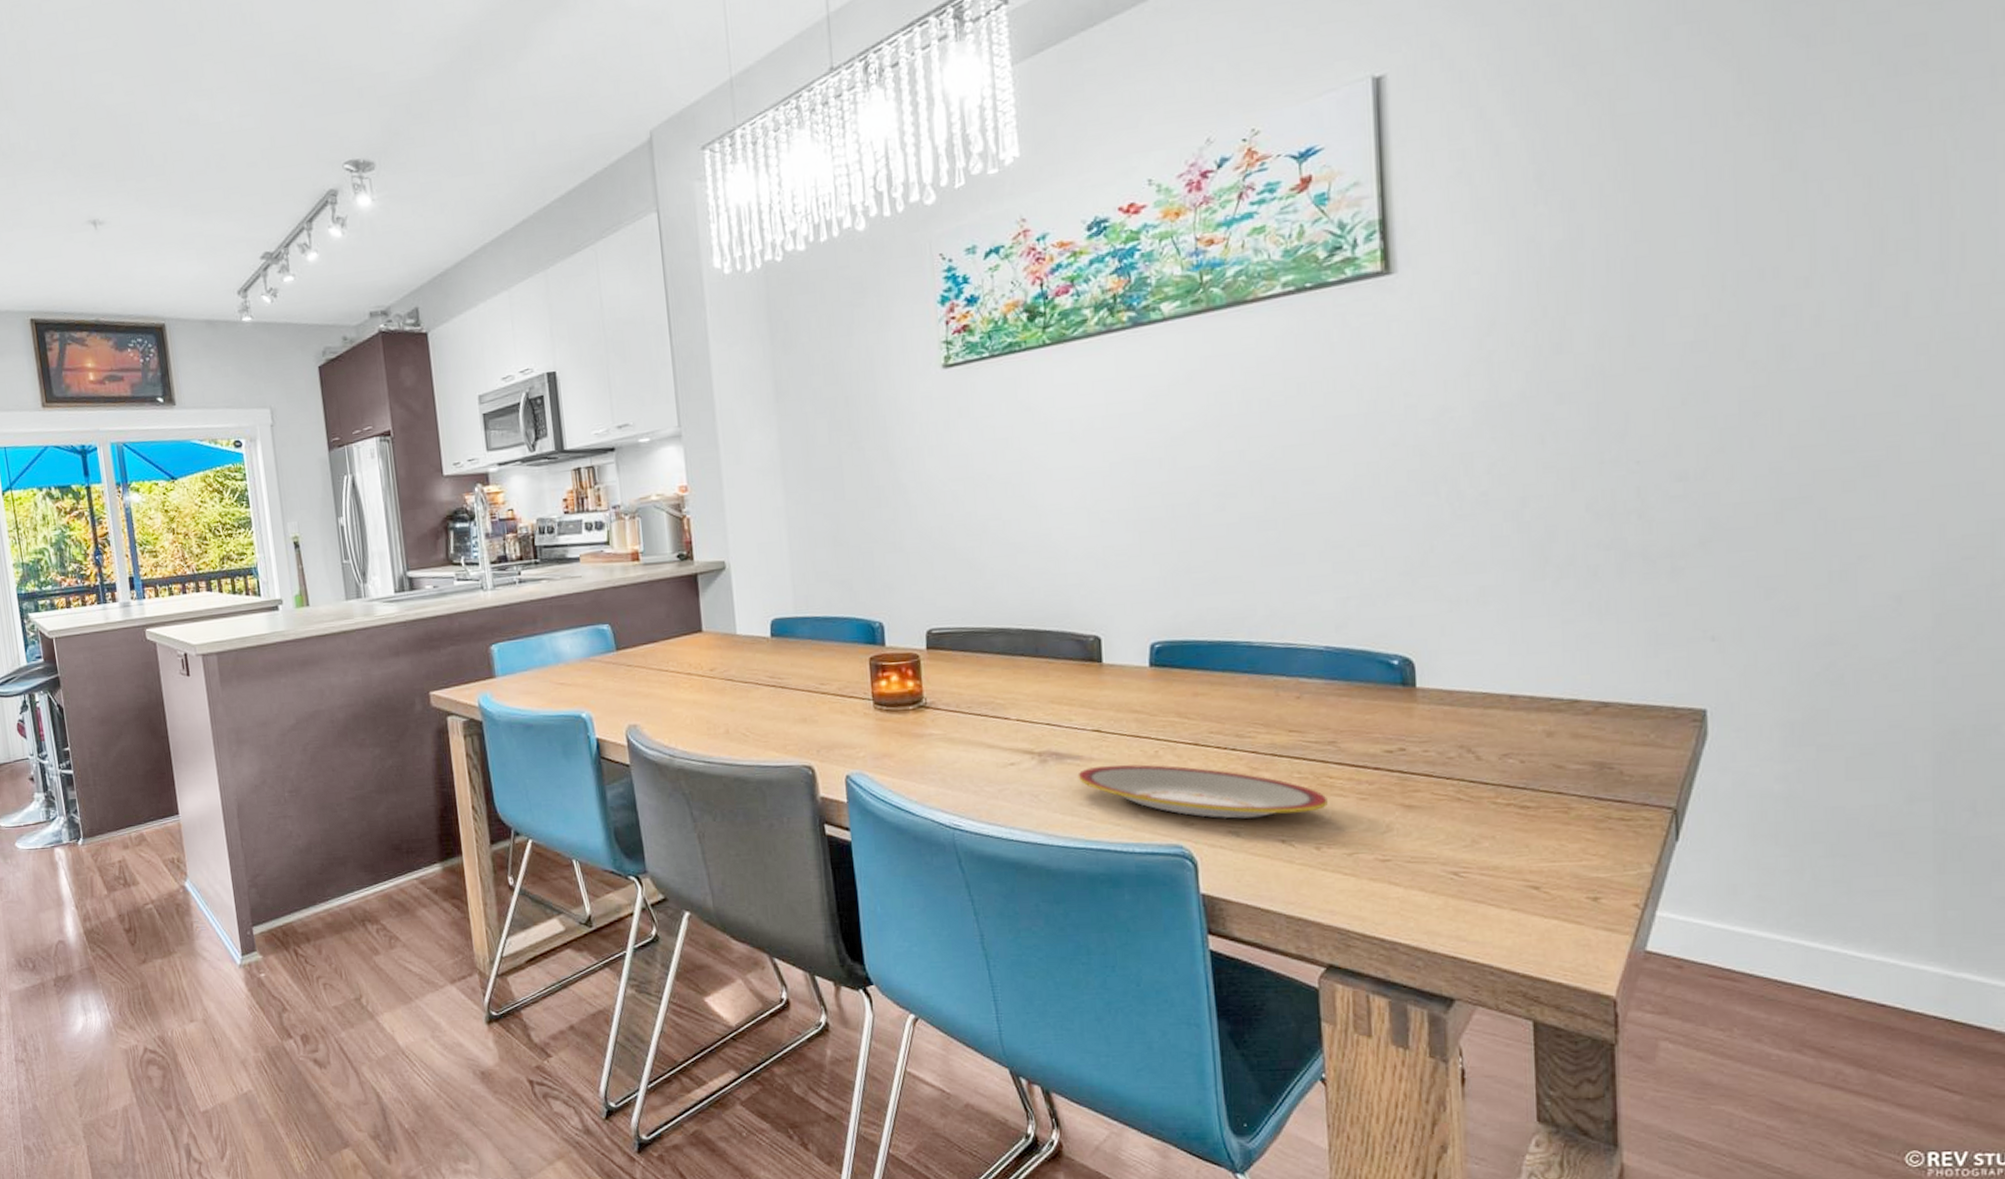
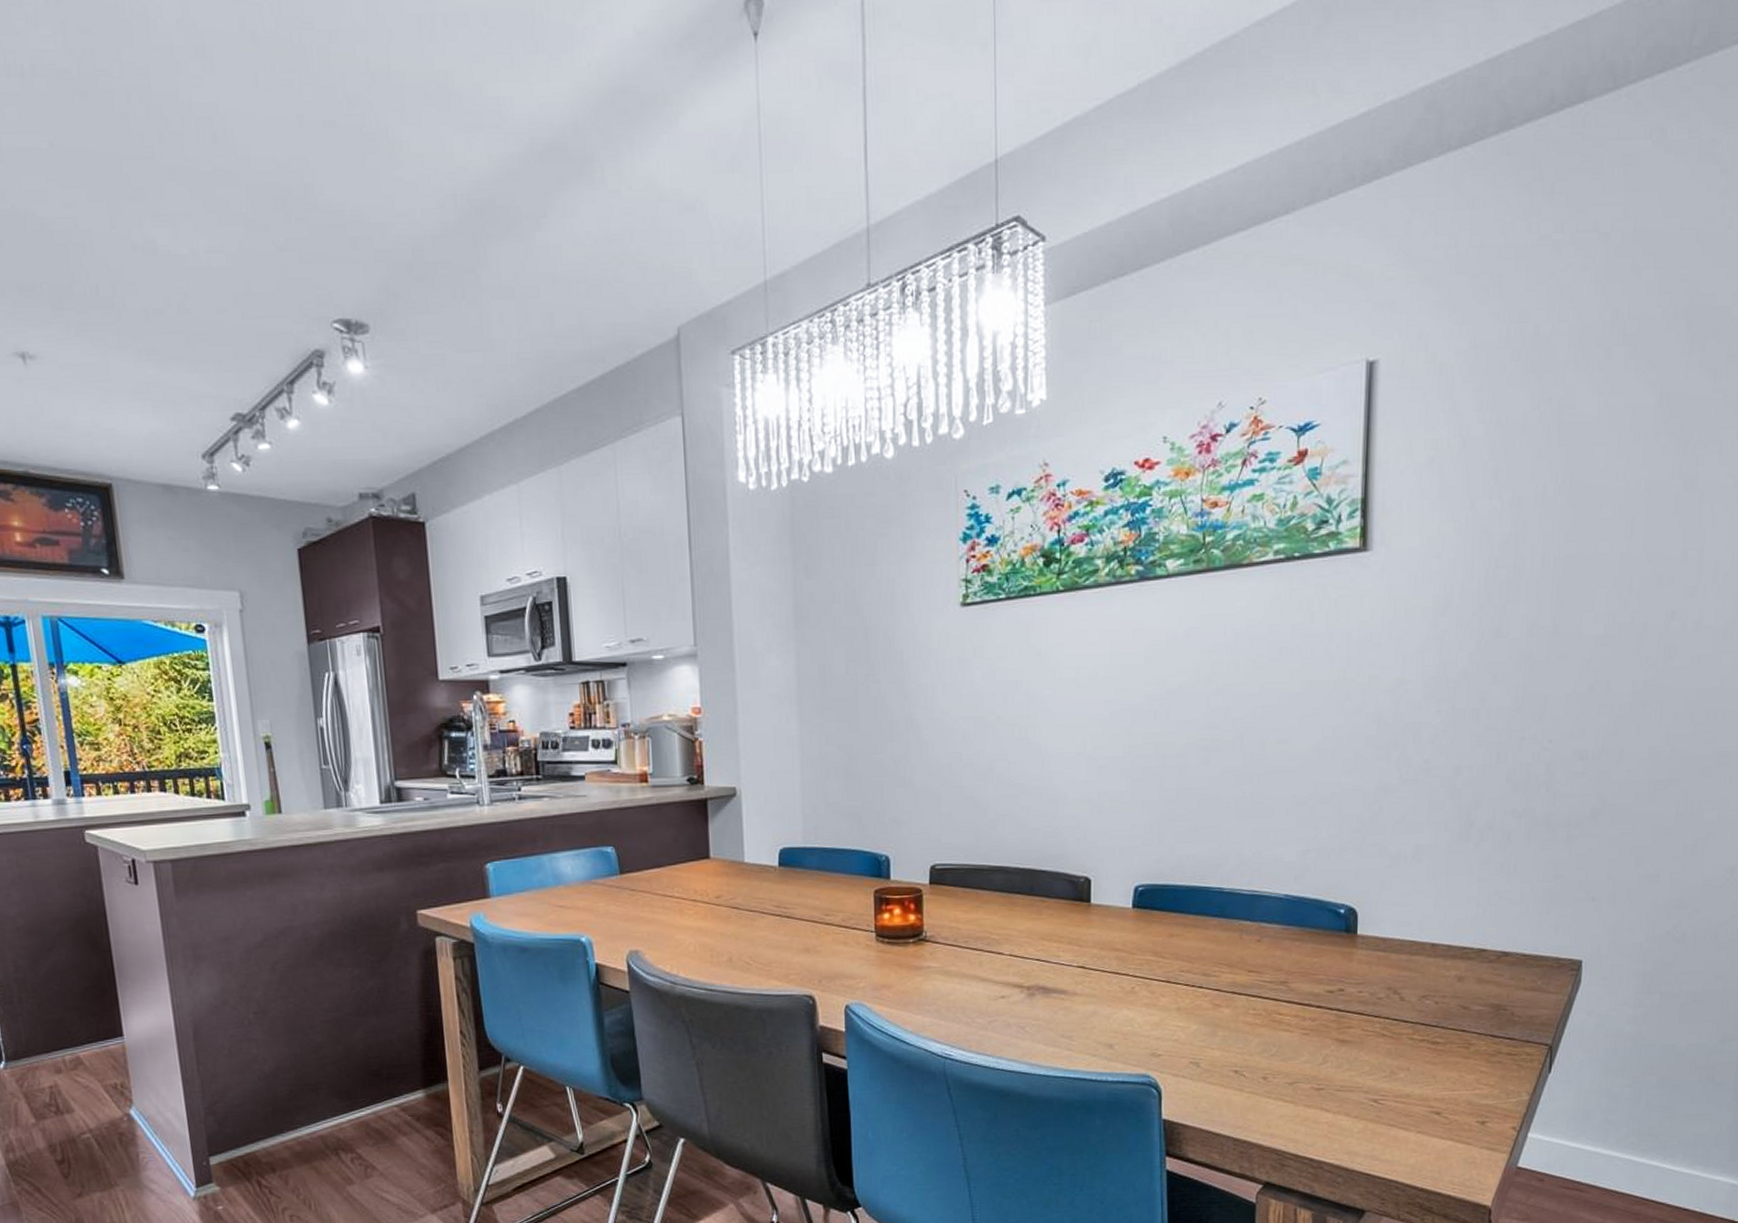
plate: present [1078,764,1328,819] -> none [1061,999,1276,1051]

